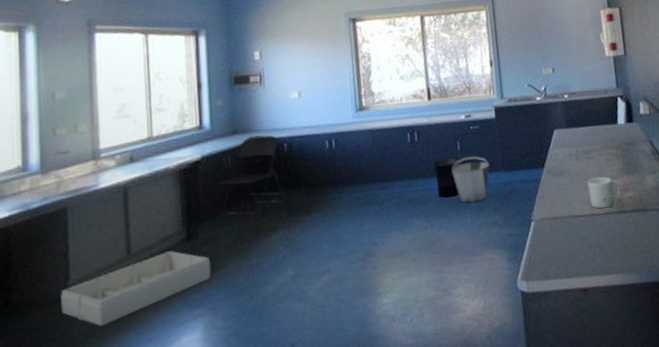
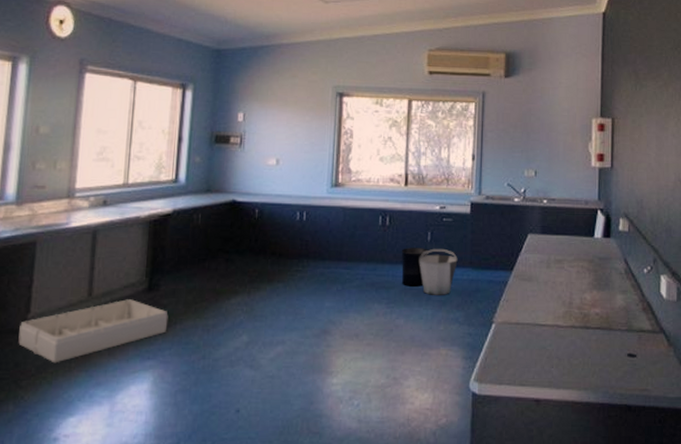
folding chair: present [217,135,290,227] -> none [180,197,253,287]
mug: present [587,177,621,209] -> none [555,289,588,321]

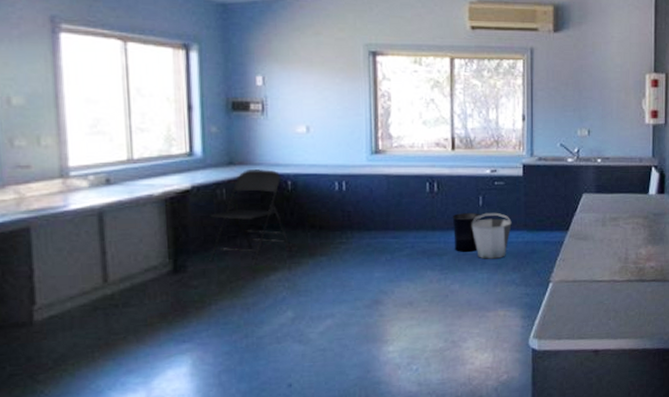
plastic crate: present [18,299,168,363] -> none [25,283,201,355]
folding chair: none [180,197,253,287] -> present [209,169,292,265]

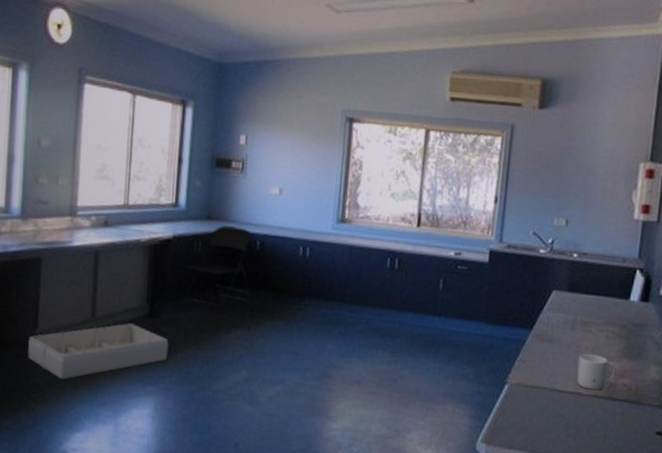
plastic crate: none [25,283,201,355] -> present [28,323,169,380]
waste bin: present [452,213,481,252] -> none [409,294,440,337]
bucket: present [471,212,512,259] -> none [428,297,472,349]
mug: none [611,245,643,276] -> present [576,354,616,391]

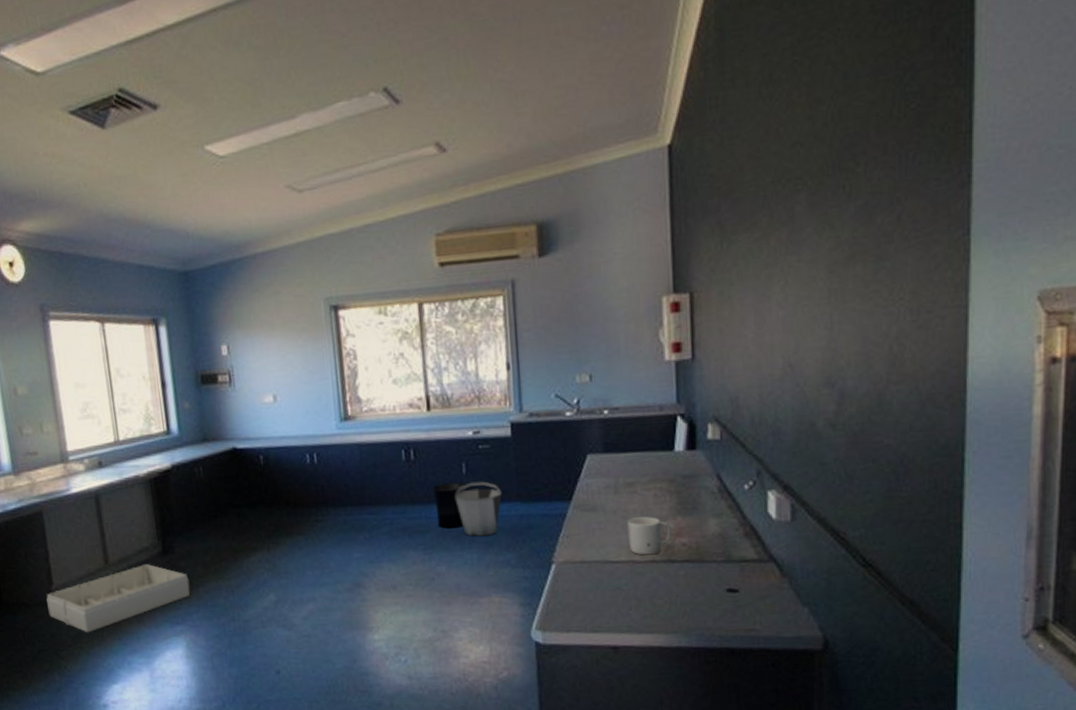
folding chair: present [180,225,253,320] -> none [190,444,269,545]
waste bin: none [409,294,440,337] -> present [432,483,466,529]
bucket: none [428,297,472,349] -> present [454,481,502,537]

